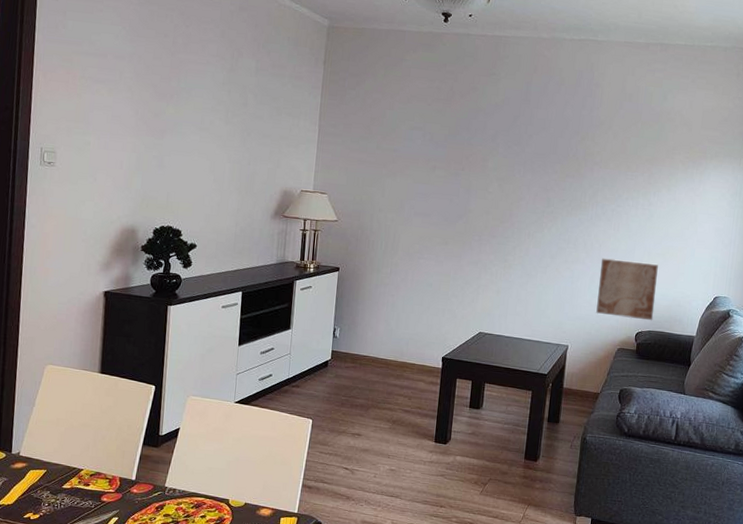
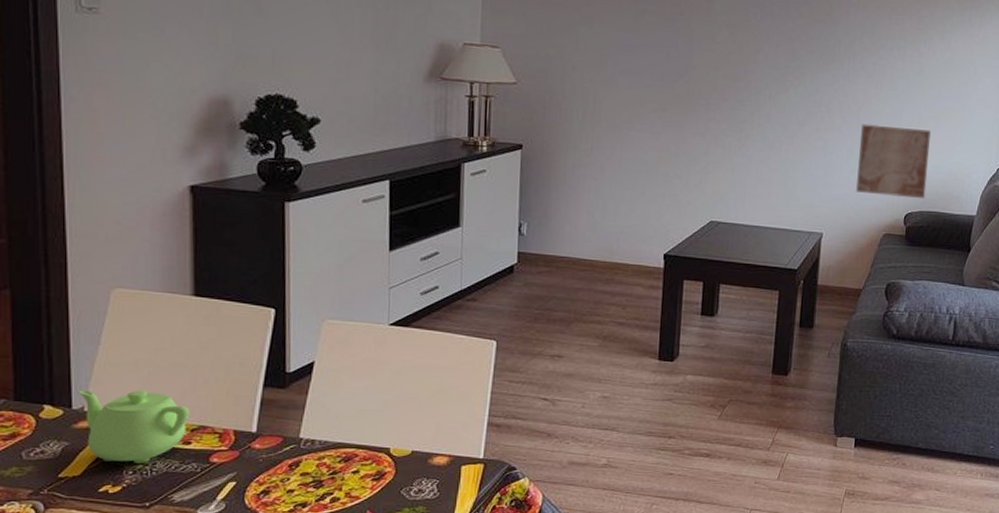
teapot: none [17,439,91,498] -> present [79,390,190,463]

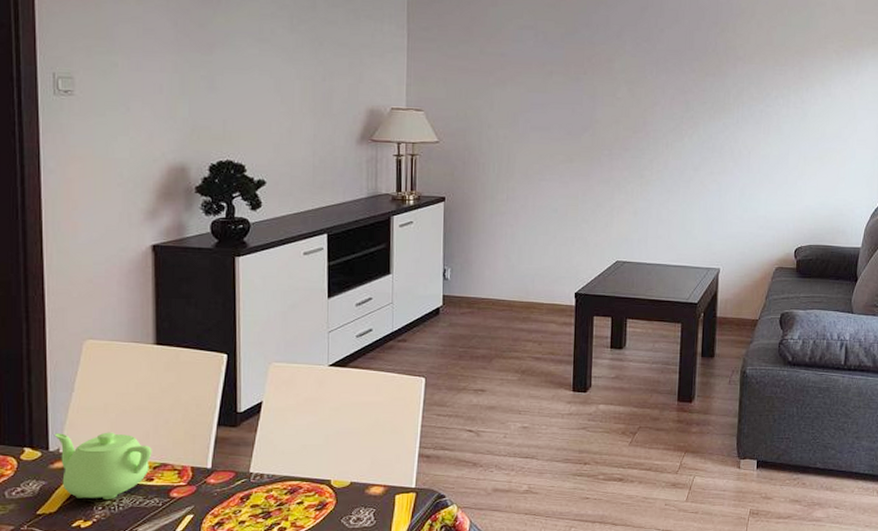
wall art: present [856,122,931,199] -> none [749,165,816,234]

